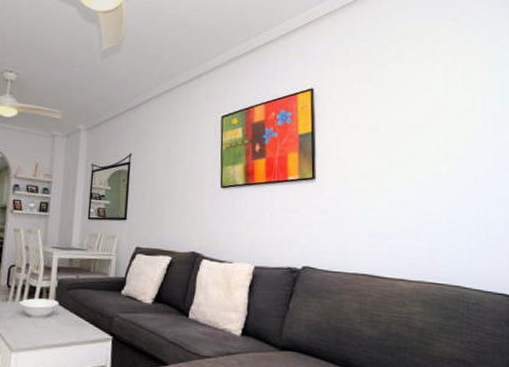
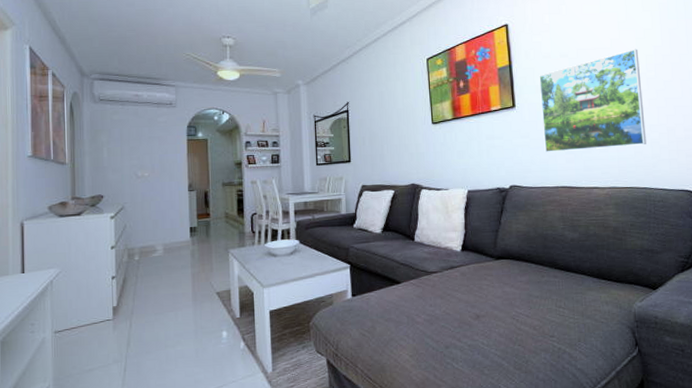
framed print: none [344,129,462,238] -> present [539,49,647,153]

